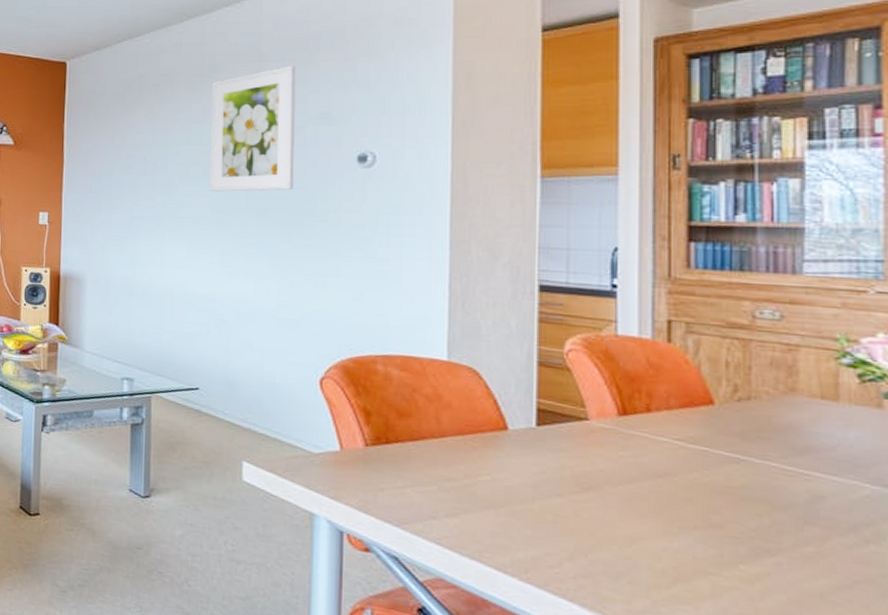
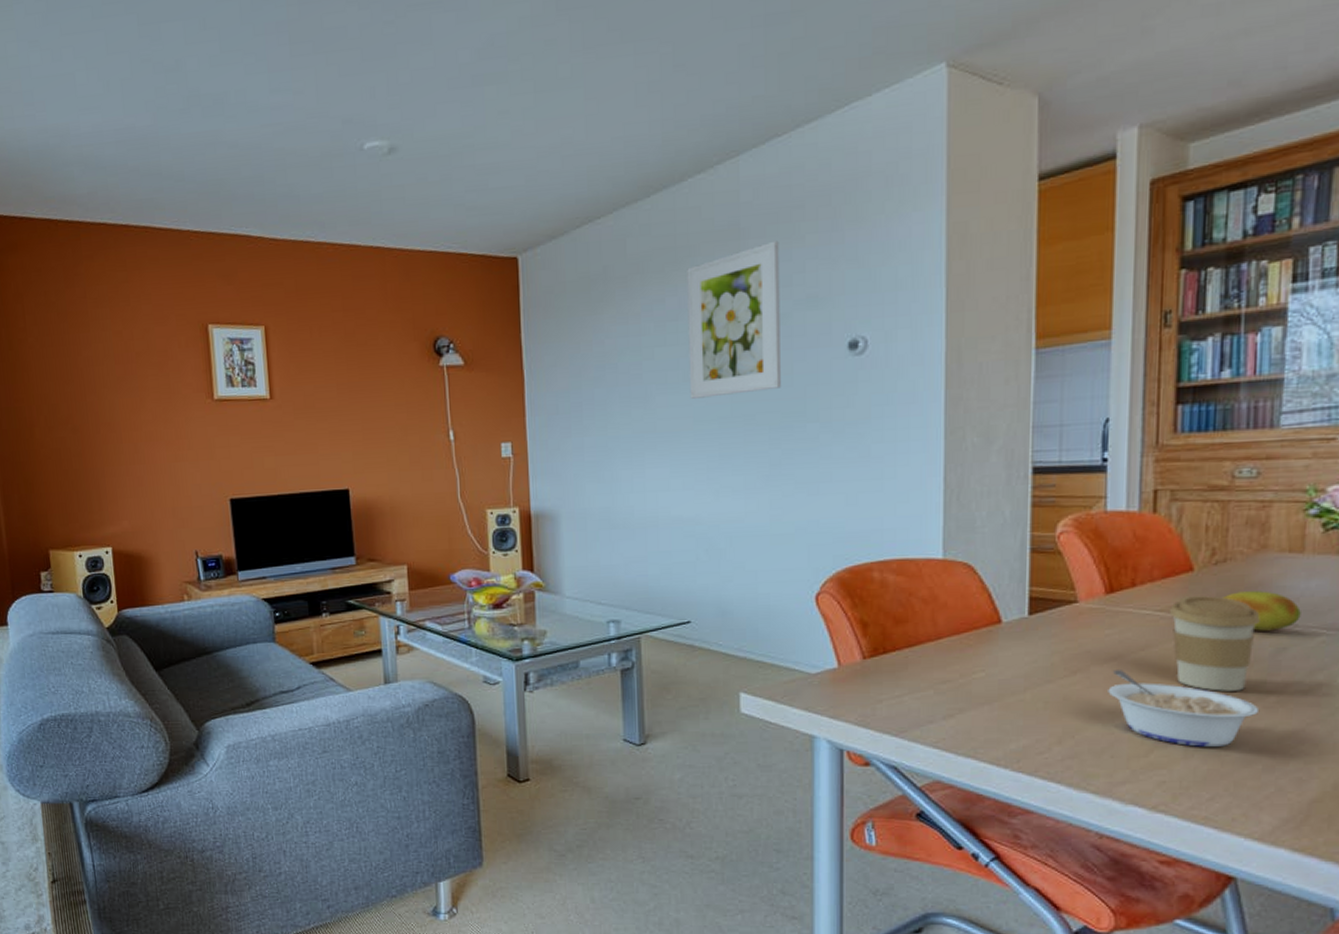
legume: none [623,493,795,592] -> present [1108,670,1258,747]
coffee cup: none [690,429,792,535] -> present [1170,596,1260,691]
fruit: none [748,431,839,478] -> present [1223,591,1301,631]

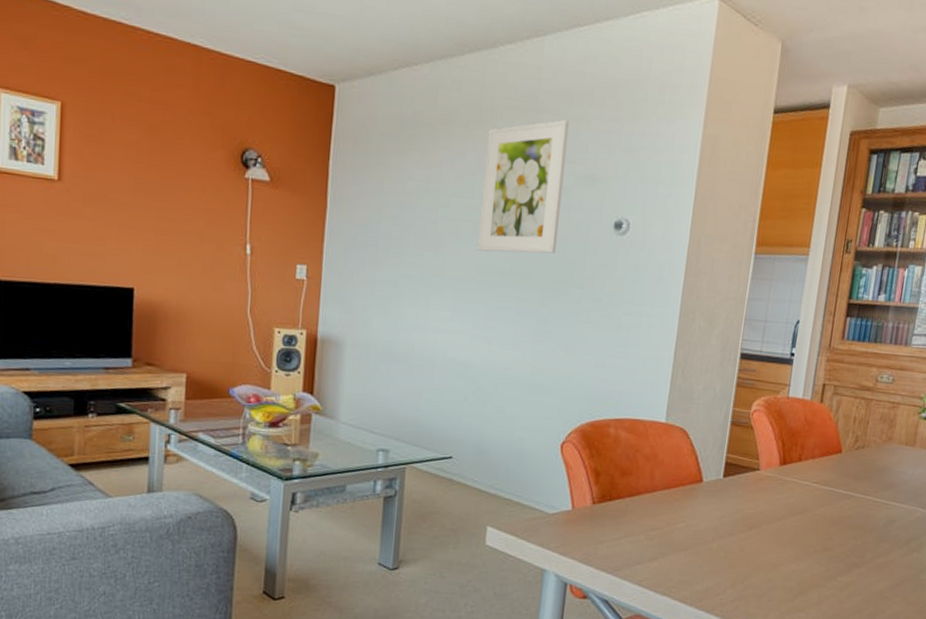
legume: present [1108,670,1258,747] -> none [772,529,871,596]
coffee cup: present [1170,596,1260,691] -> none [820,473,881,552]
fruit: present [1223,591,1301,631] -> none [858,473,908,506]

